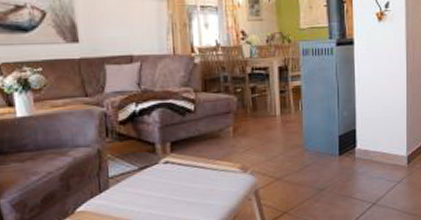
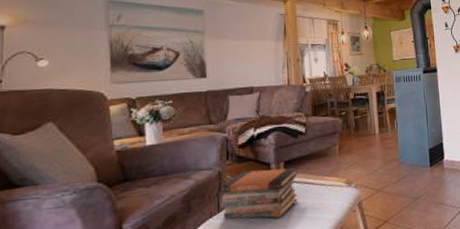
book stack: none [100,149,186,202] -> present [220,167,298,219]

